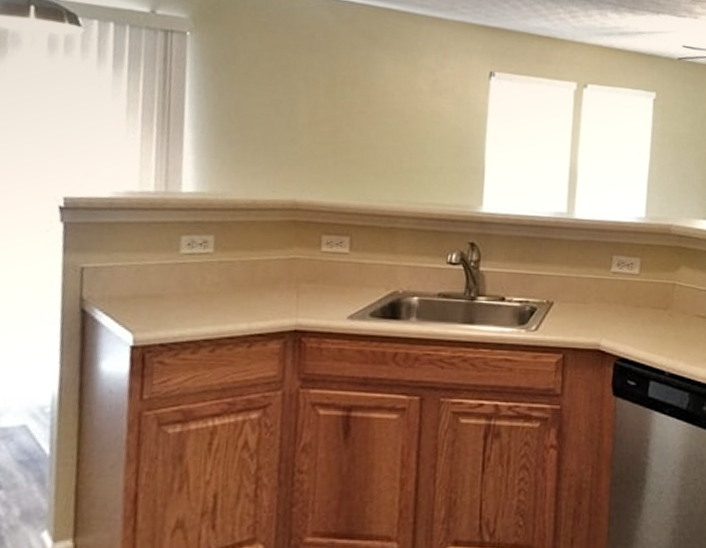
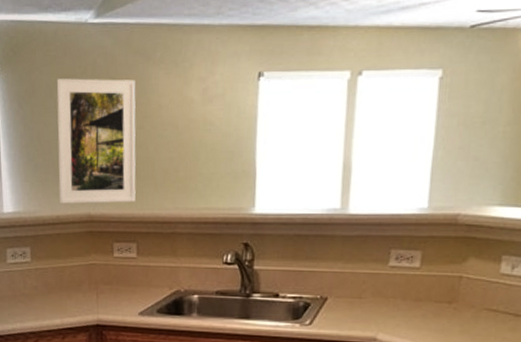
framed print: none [257,47,359,192] -> present [56,78,136,204]

